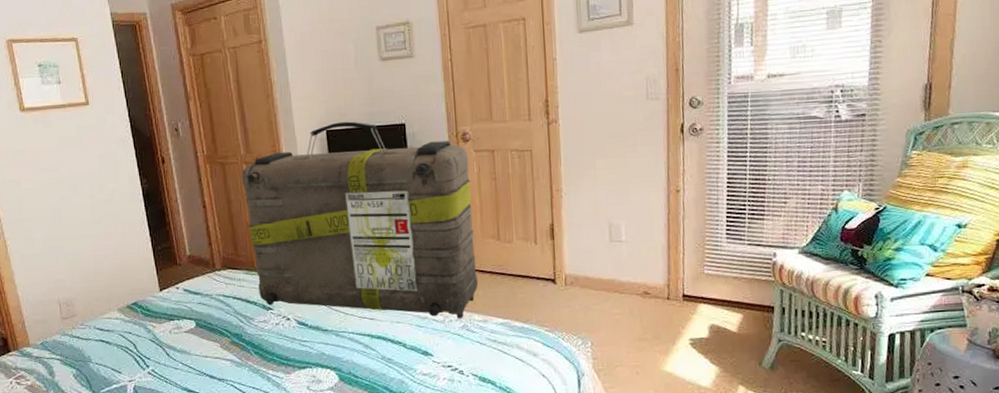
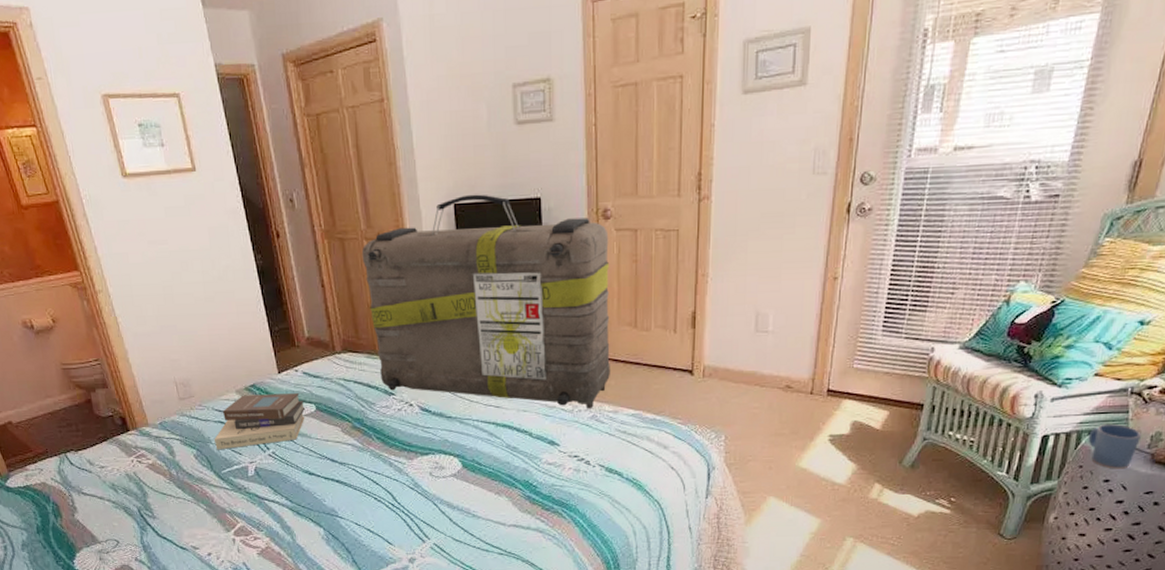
books: none [95,310,186,369] -> present [215,393,306,450]
mug: none [931,321,981,365] -> present [1088,423,1142,469]

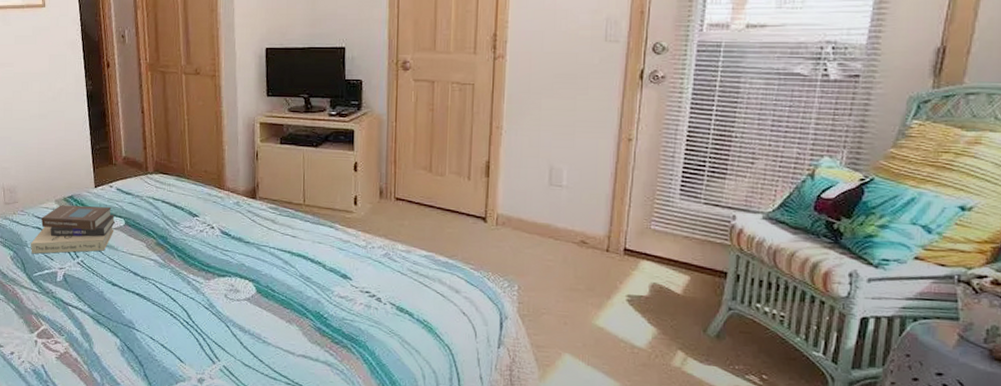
suitcase: present [361,194,611,409] -> none [179,41,407,247]
mug: present [1088,423,1142,469] -> none [913,311,976,363]

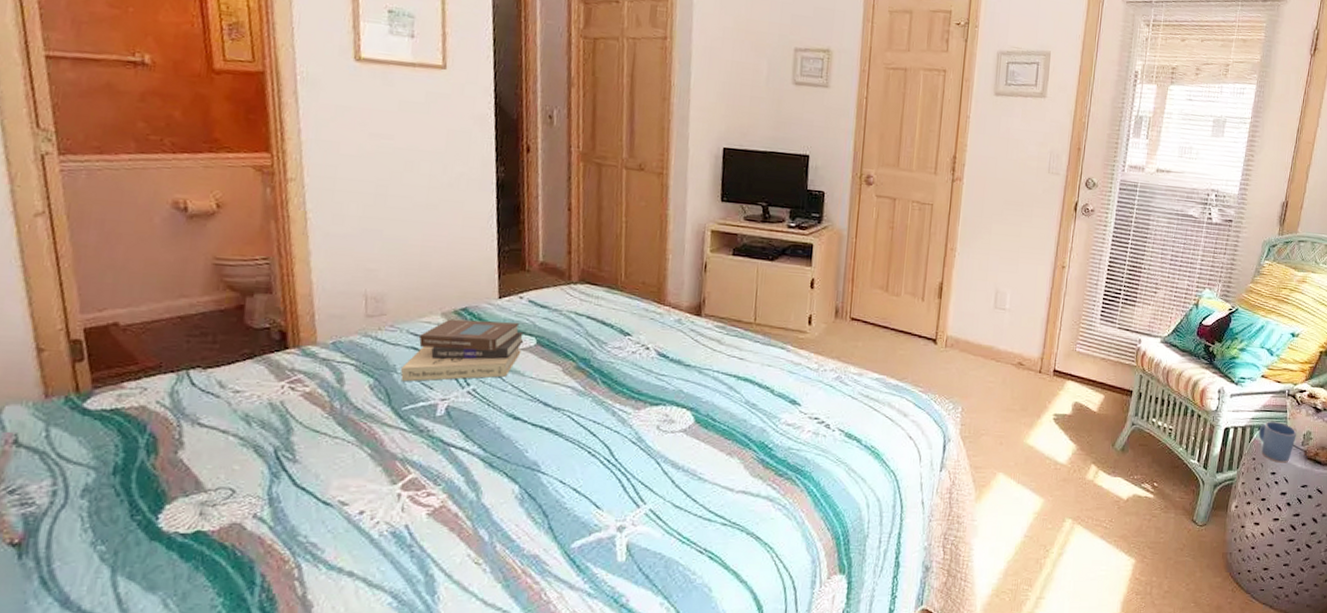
mug: none [913,311,976,363] -> present [1258,421,1297,463]

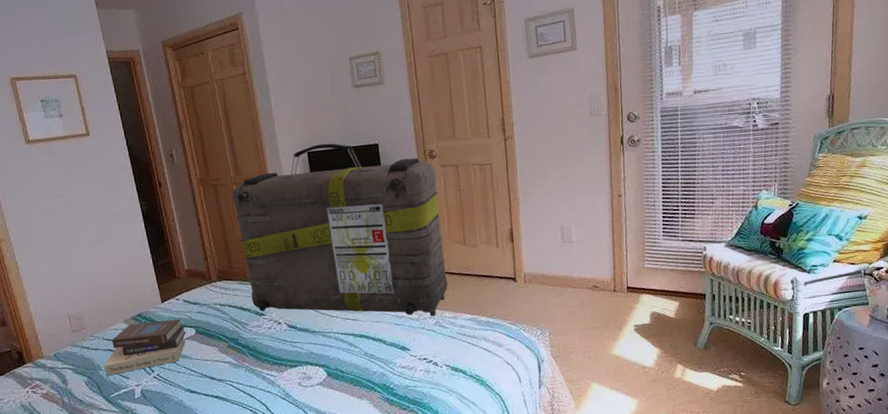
suitcase: none [617,141,870,370] -> present [232,143,448,317]
mug: present [1258,421,1297,463] -> none [839,300,881,338]

